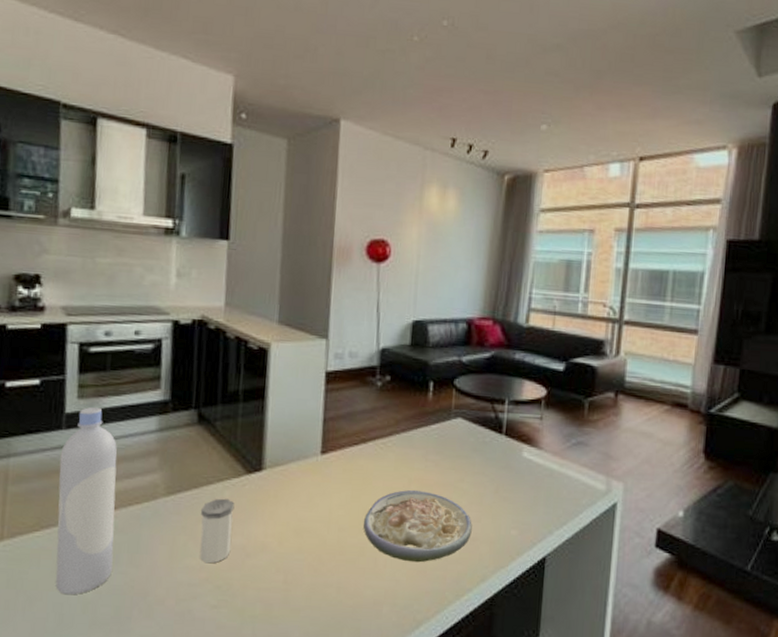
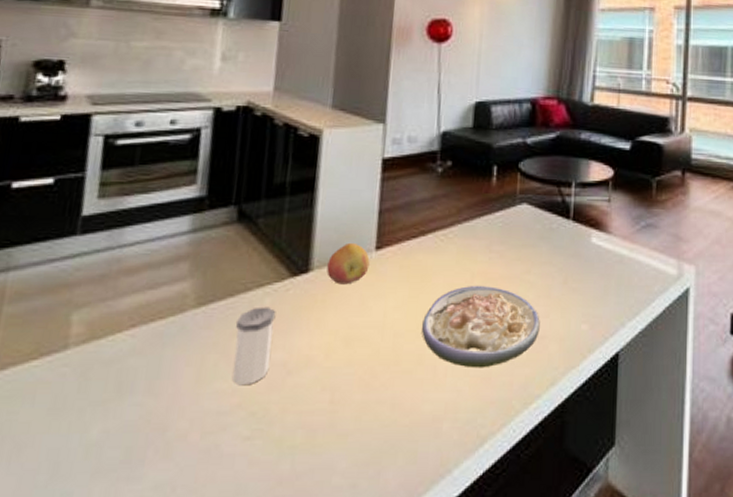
bottle: present [56,407,117,595] -> none [53,207,141,437]
fruit: none [278,446,316,483] -> present [327,242,370,285]

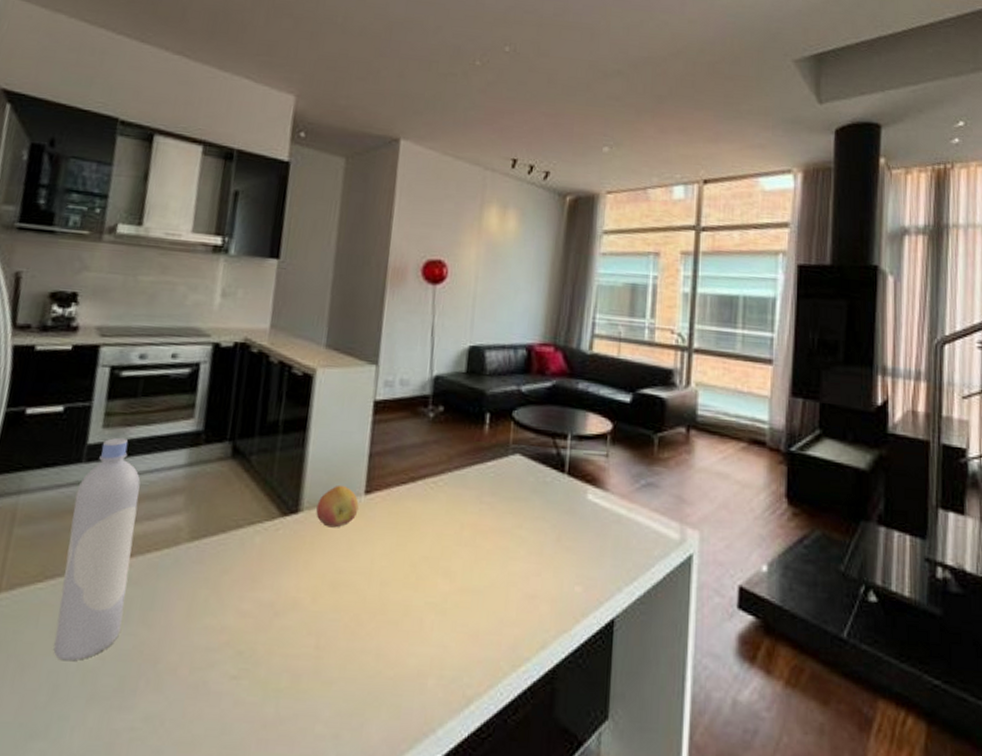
bottle: none [53,207,141,437] -> present [53,437,141,661]
salt shaker: present [233,306,276,386] -> none [222,545,266,624]
soup: present [422,285,540,368] -> none [409,536,531,625]

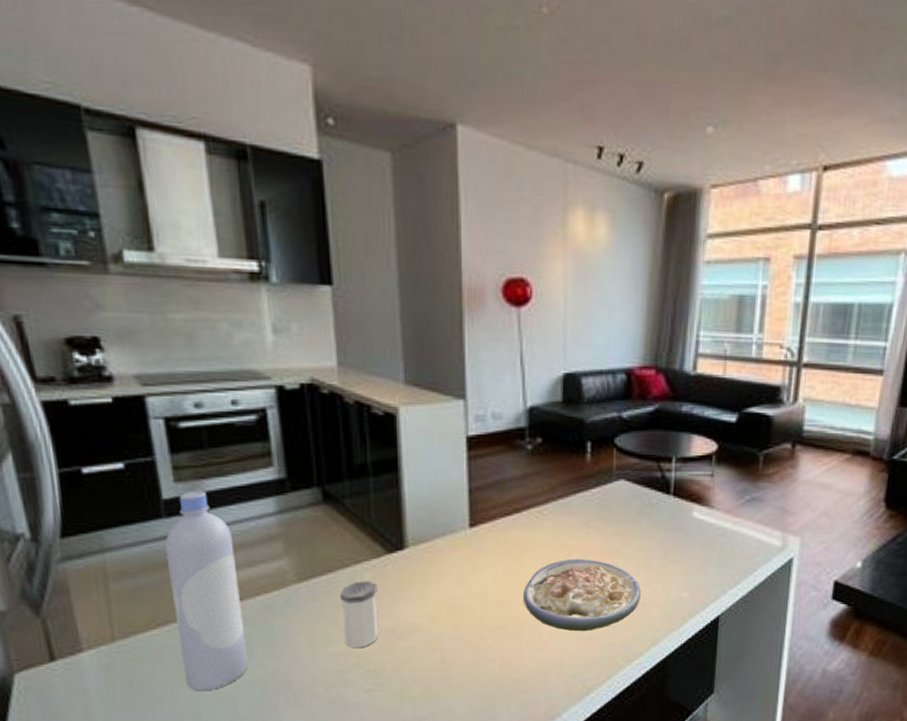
salt shaker: none [222,545,266,624] -> present [339,581,379,649]
fruit: present [316,485,359,528] -> none [422,520,465,560]
soup: none [409,536,531,625] -> present [524,558,641,632]

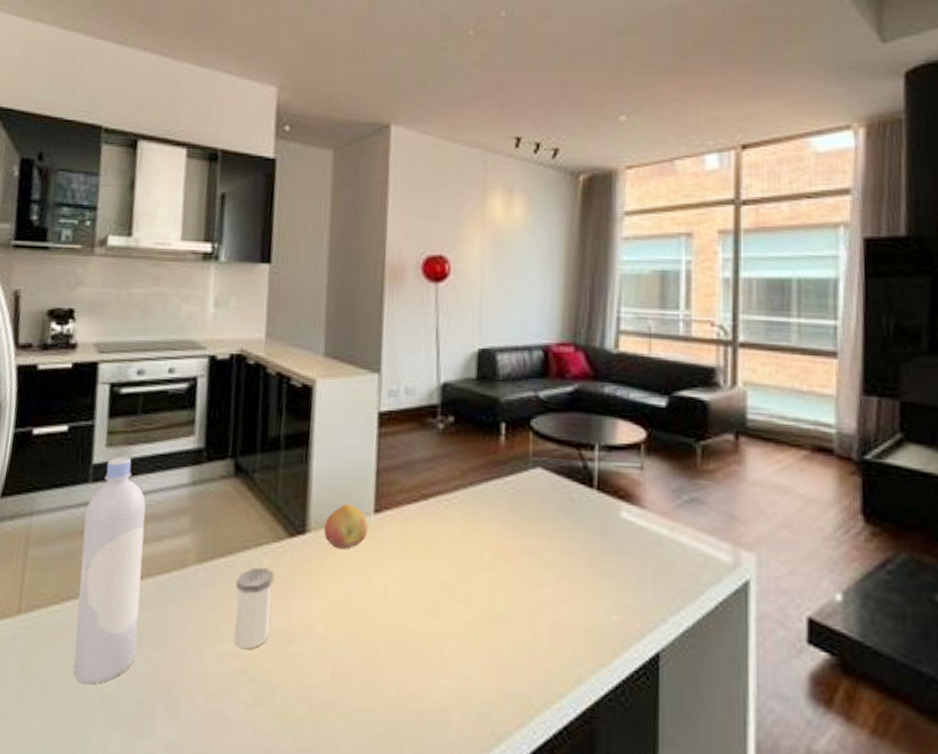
fruit: none [422,520,465,560] -> present [324,503,369,550]
soup: present [524,558,641,632] -> none [426,559,561,656]

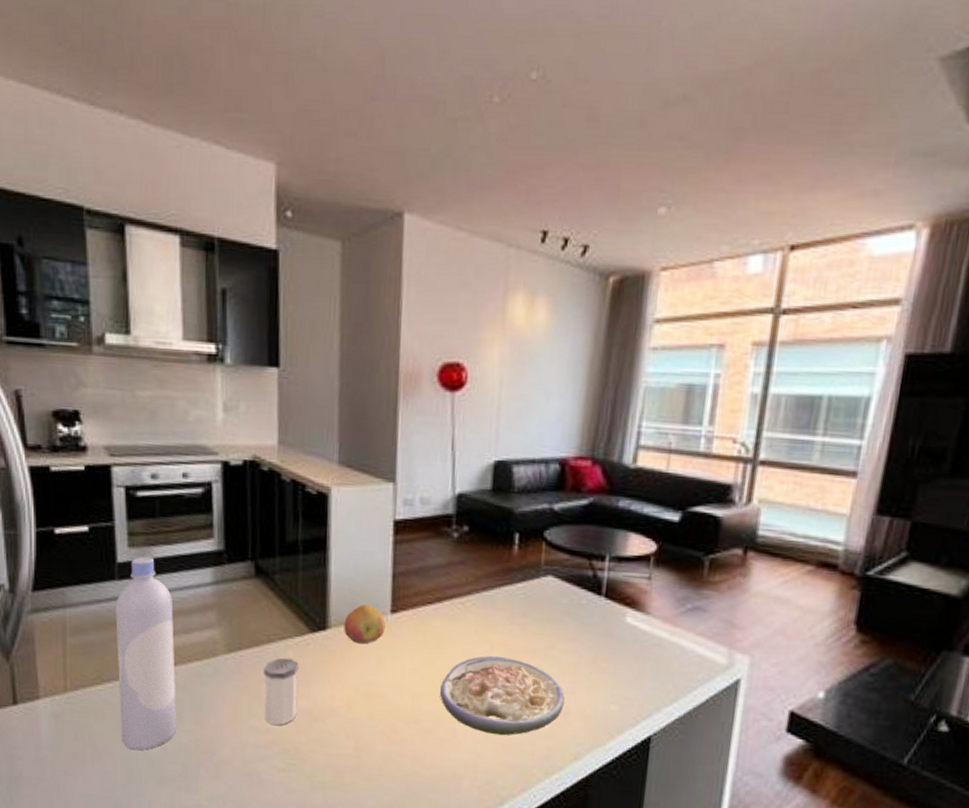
soup: none [426,559,561,656] -> present [440,655,565,736]

